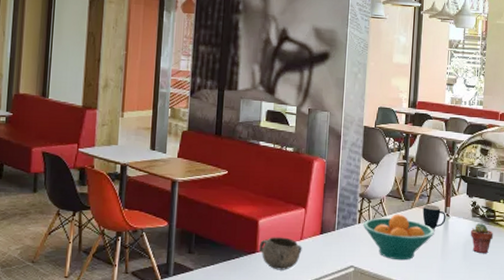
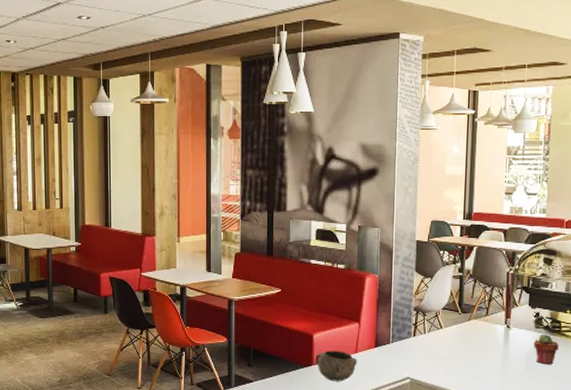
fruit bowl: present [363,214,434,261] -> none [418,326,494,372]
mug: present [422,204,446,229] -> none [481,316,507,341]

